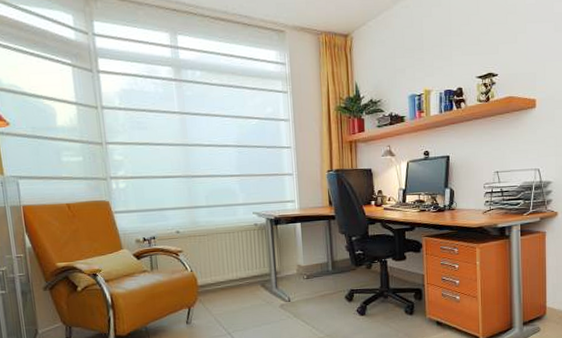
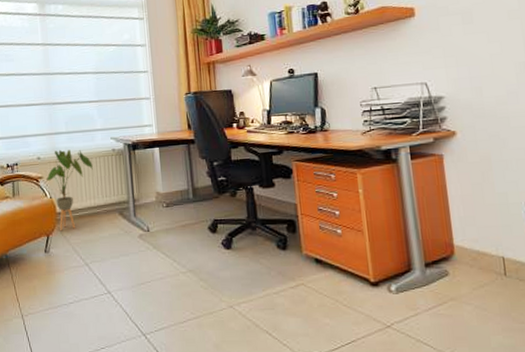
house plant: none [186,223,235,302] -> present [46,149,93,230]

